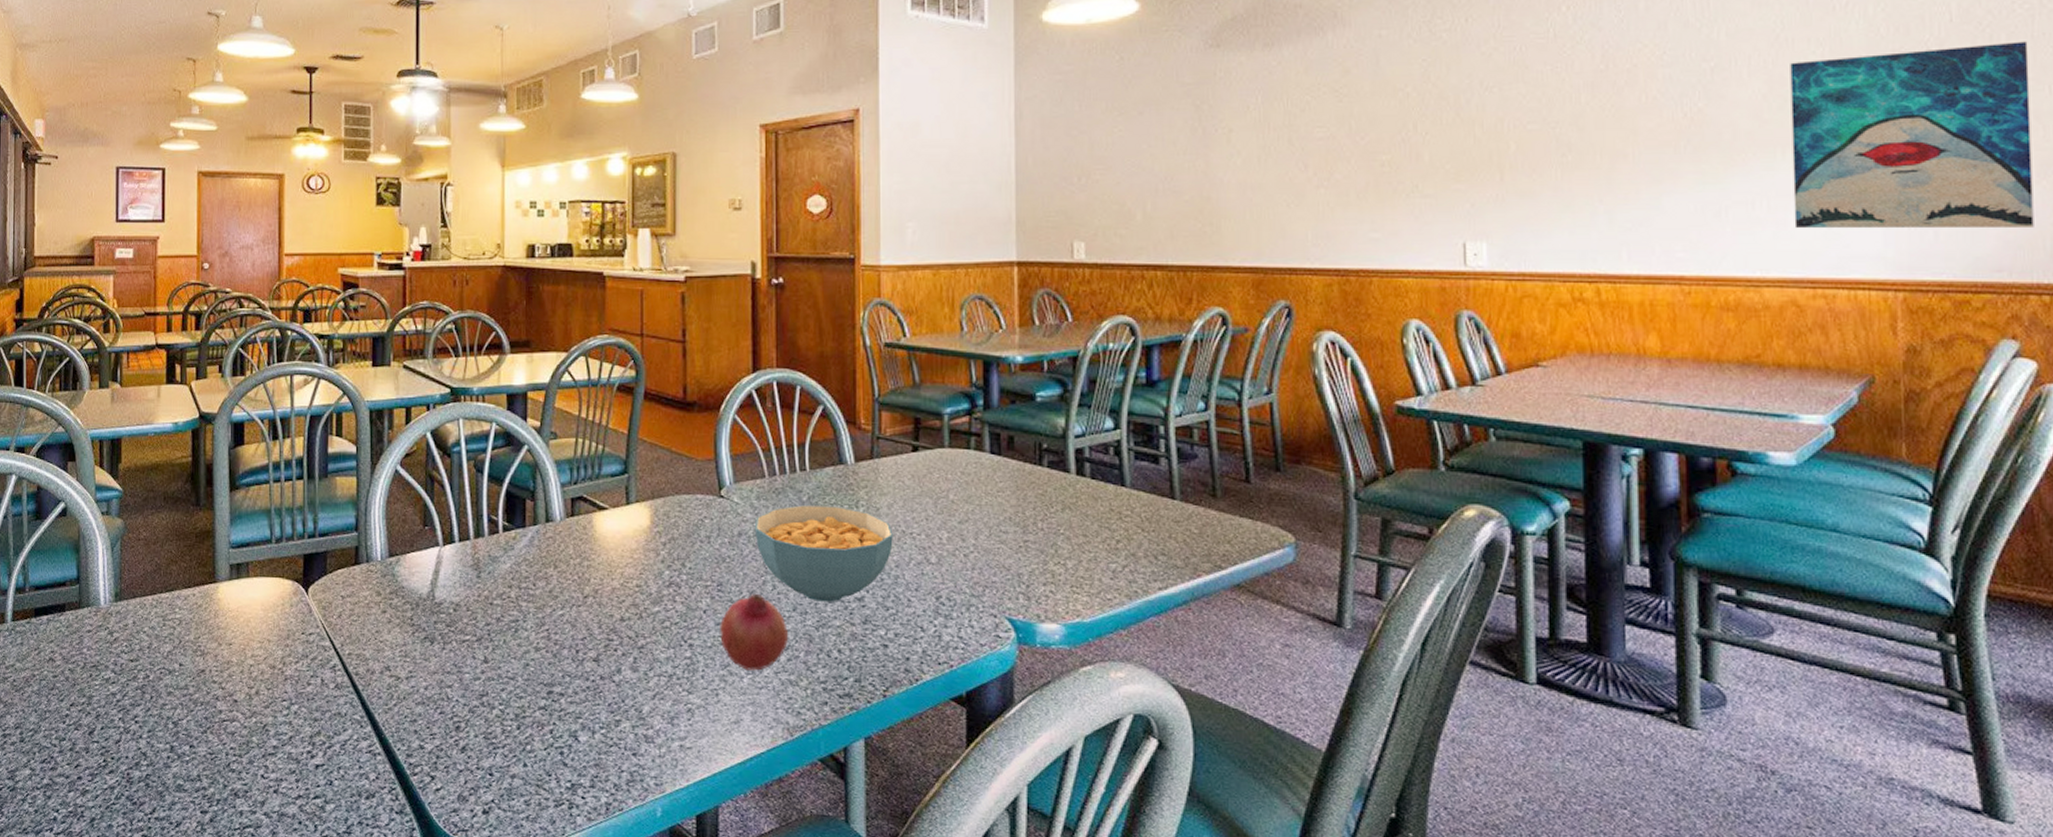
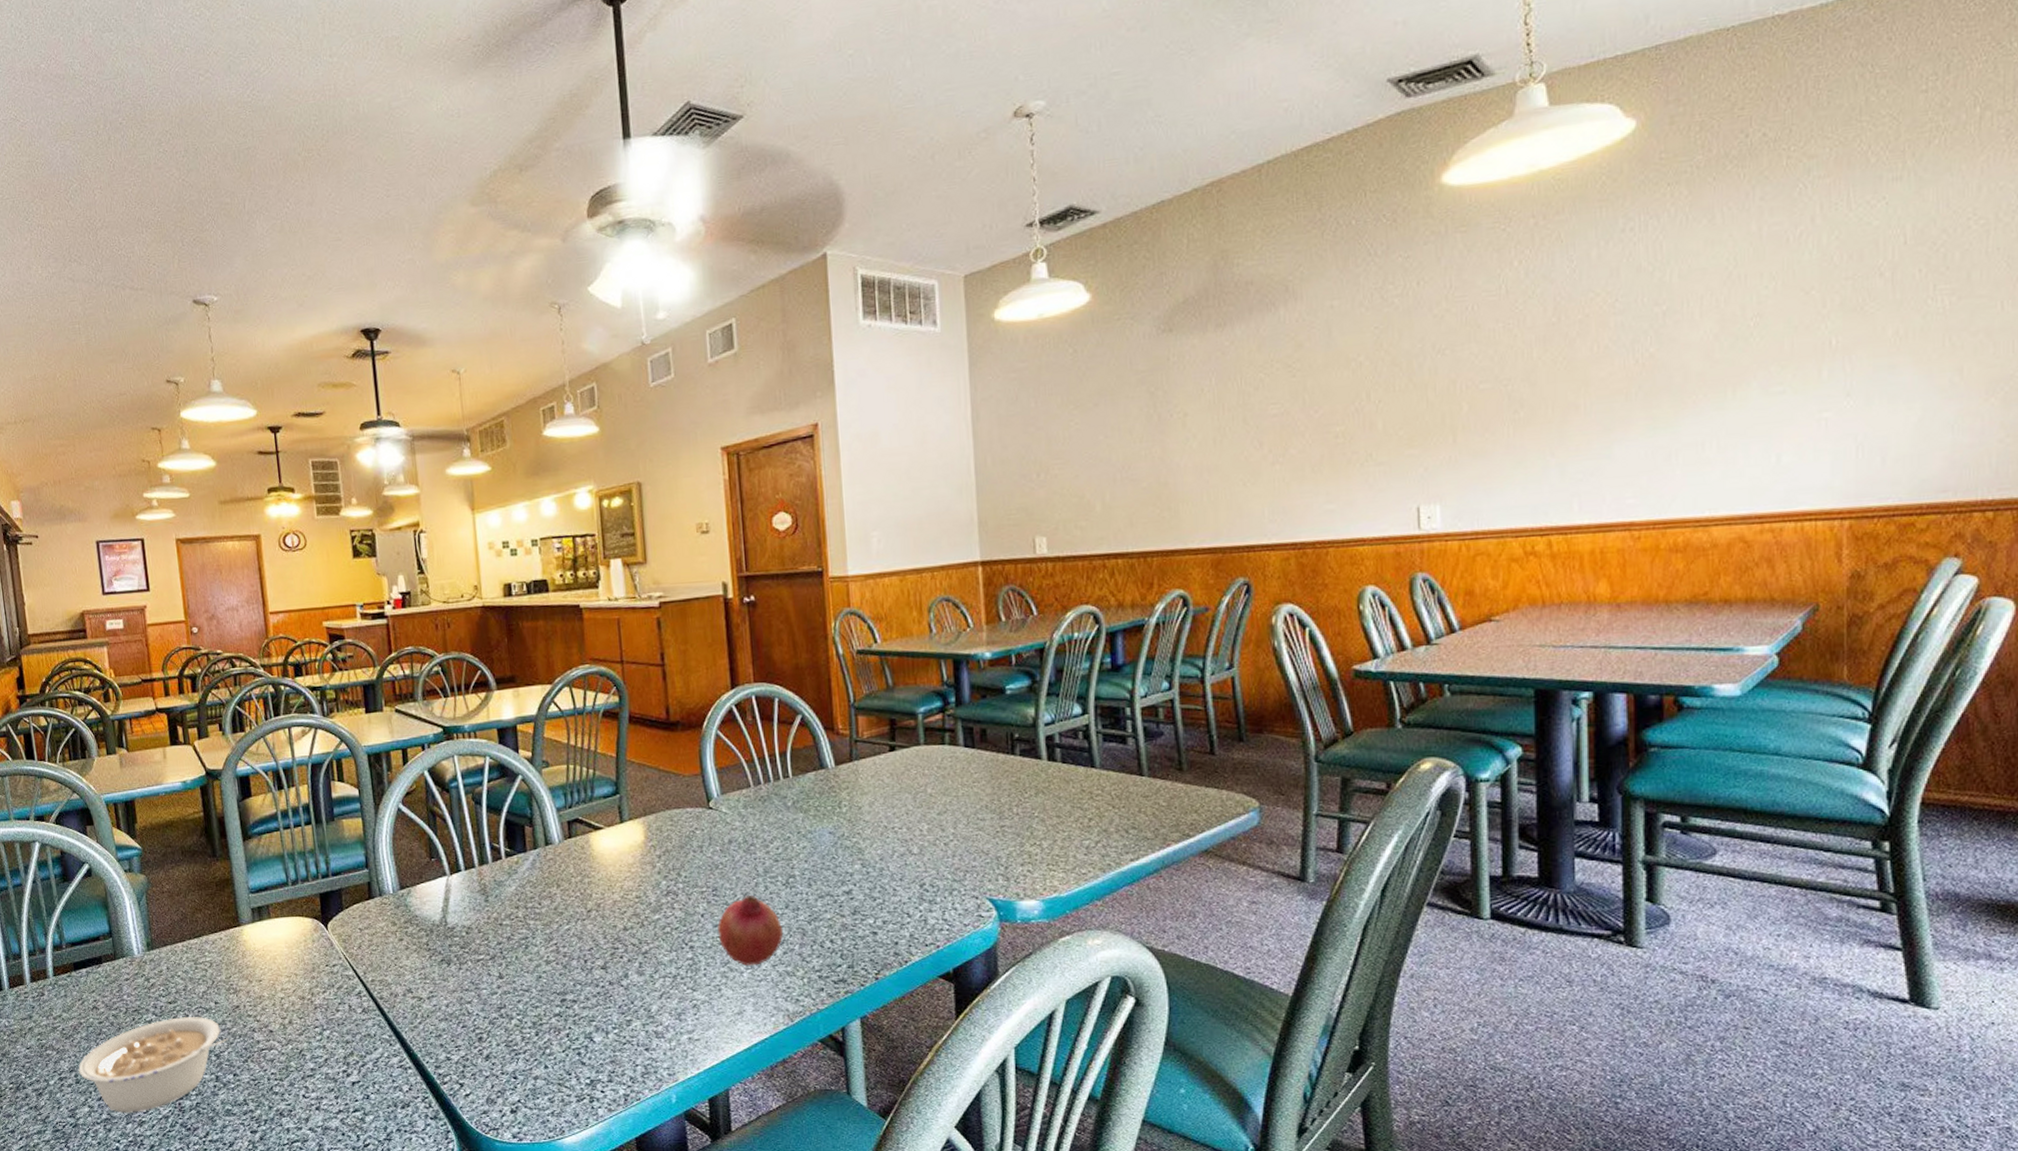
legume: none [25,677,189,780] -> present [78,1016,228,1113]
cereal bowl: present [755,505,893,602] -> none [744,808,876,898]
wall art: present [1790,41,2034,229] -> none [1742,258,1982,466]

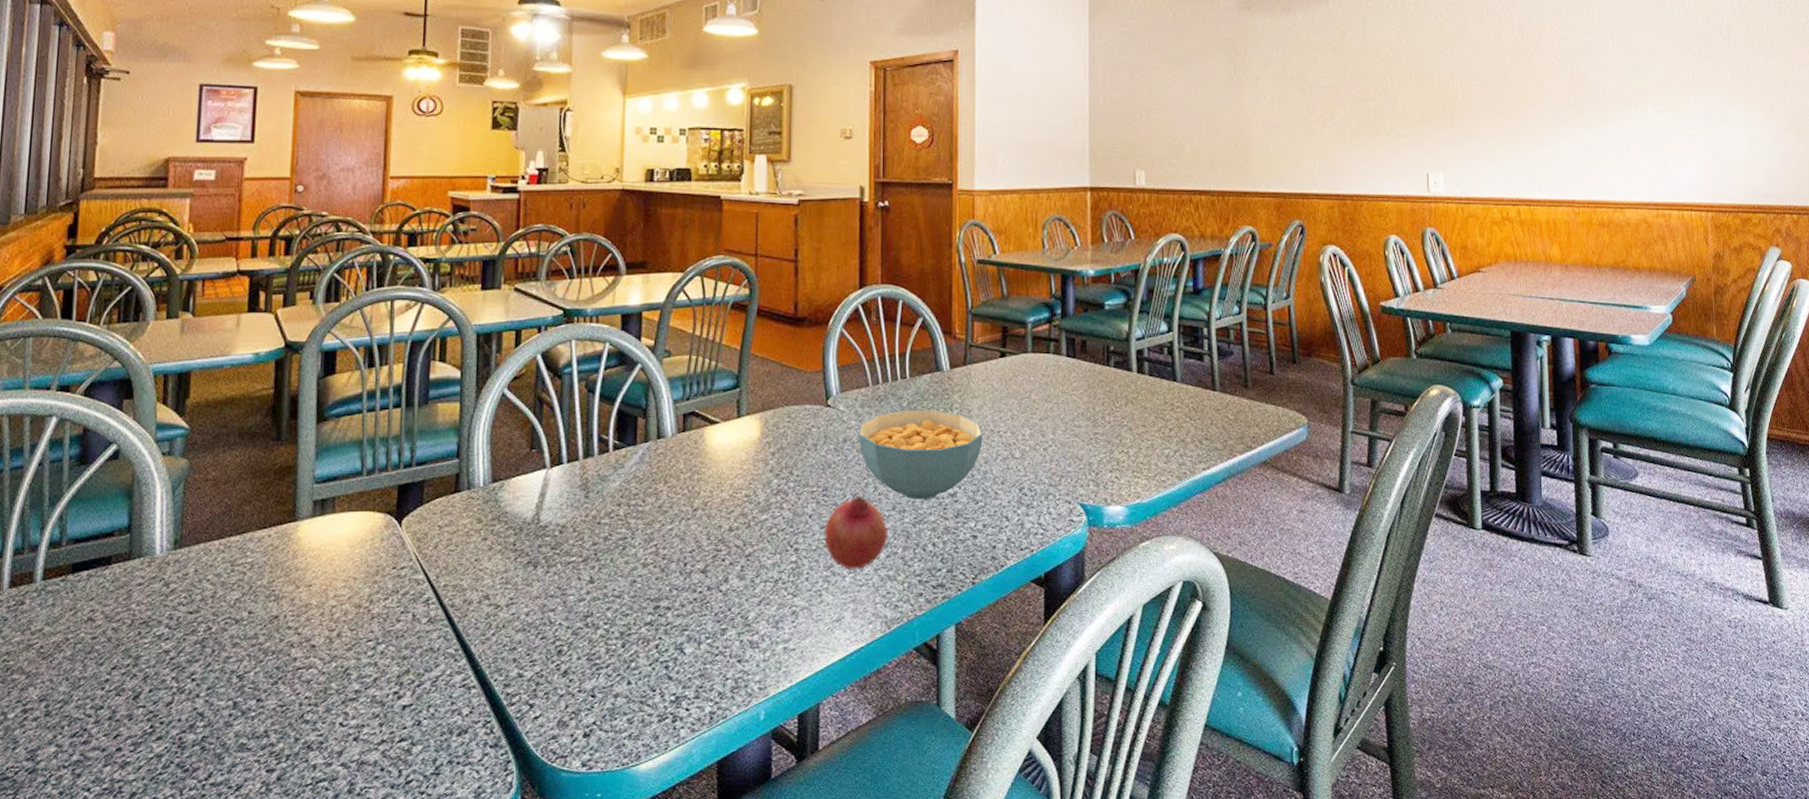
legume: present [78,1016,228,1113] -> none [52,628,258,752]
cereal bowl: none [744,808,876,898] -> present [859,410,983,500]

